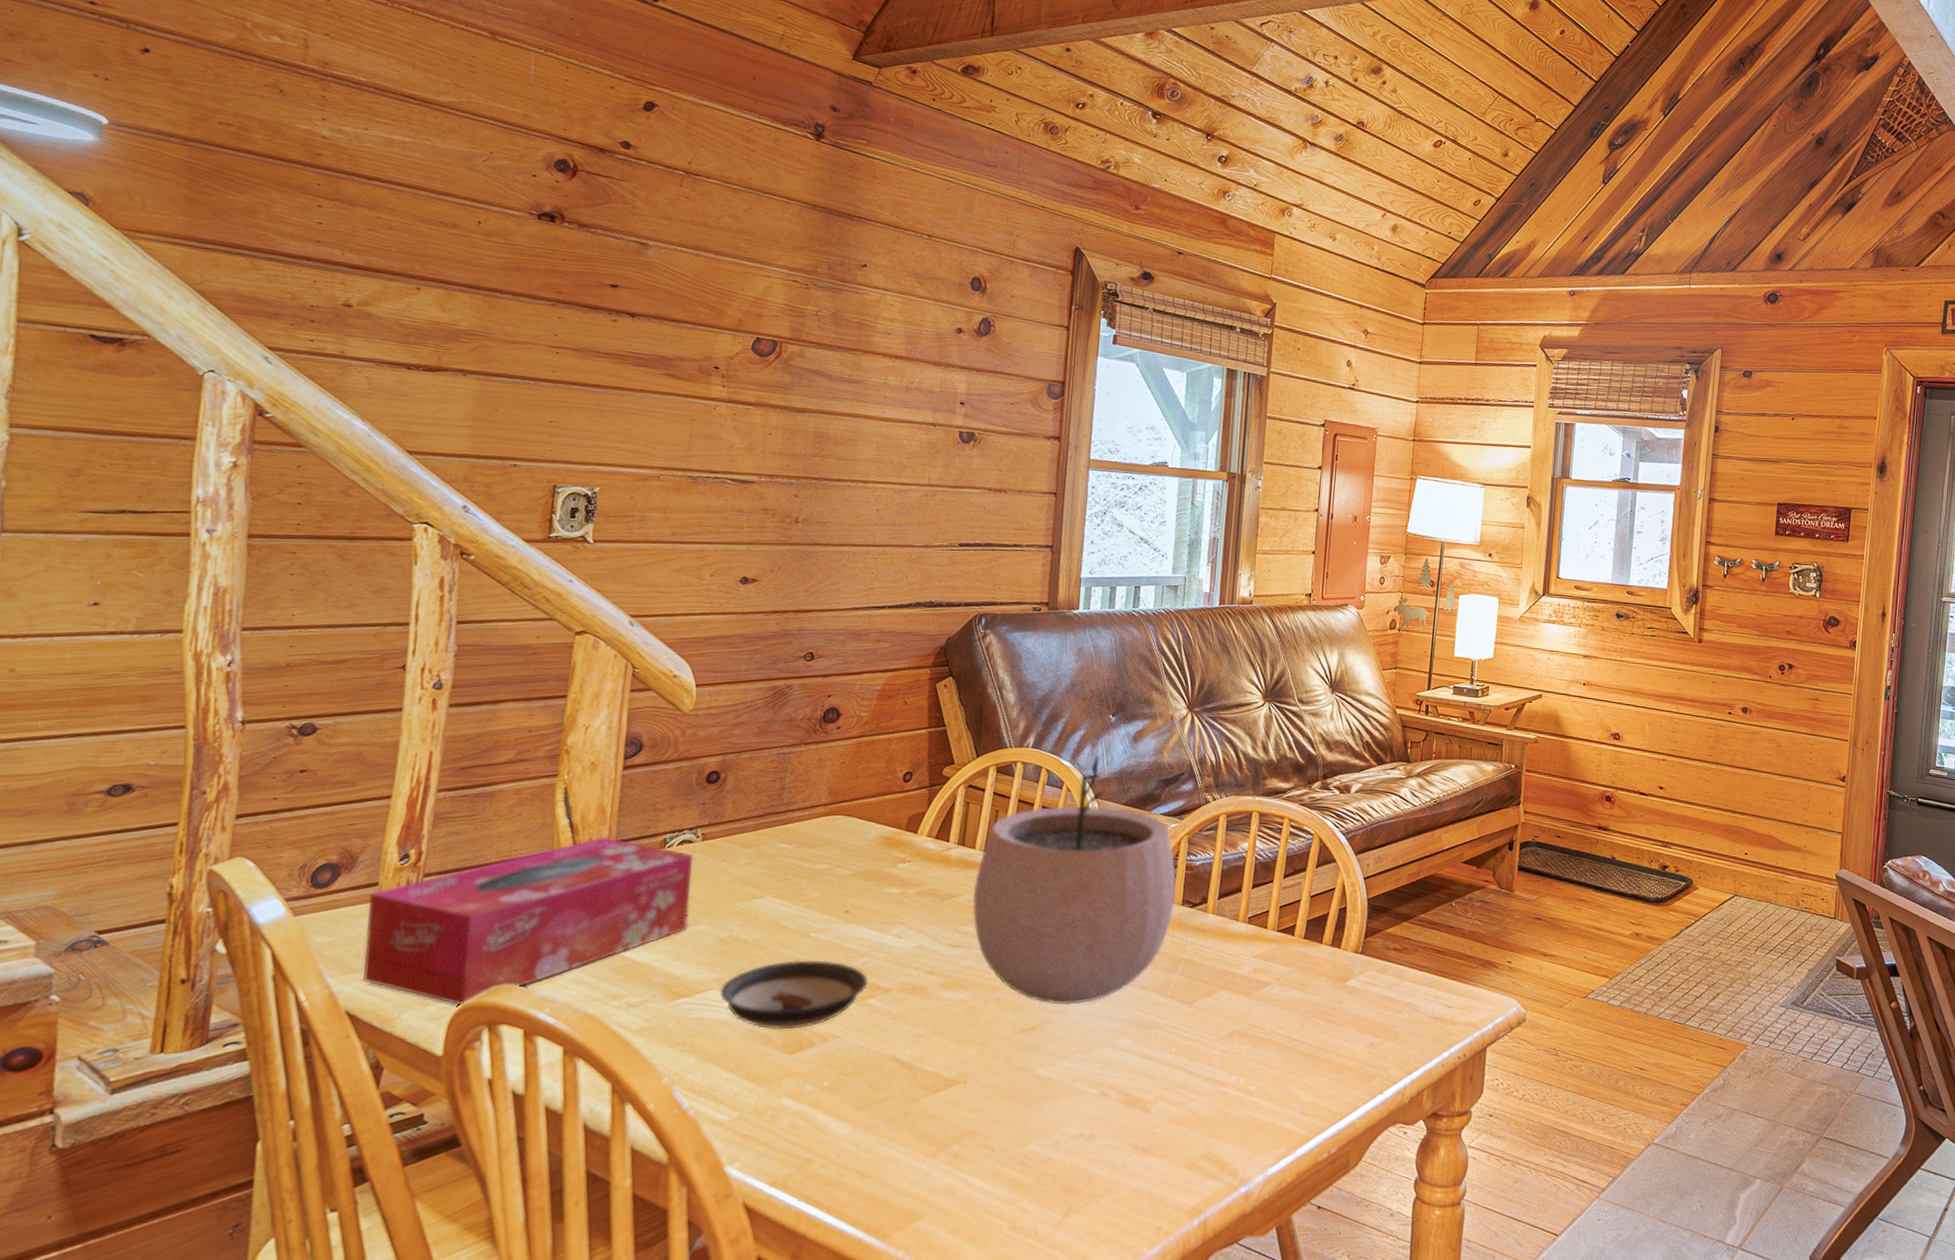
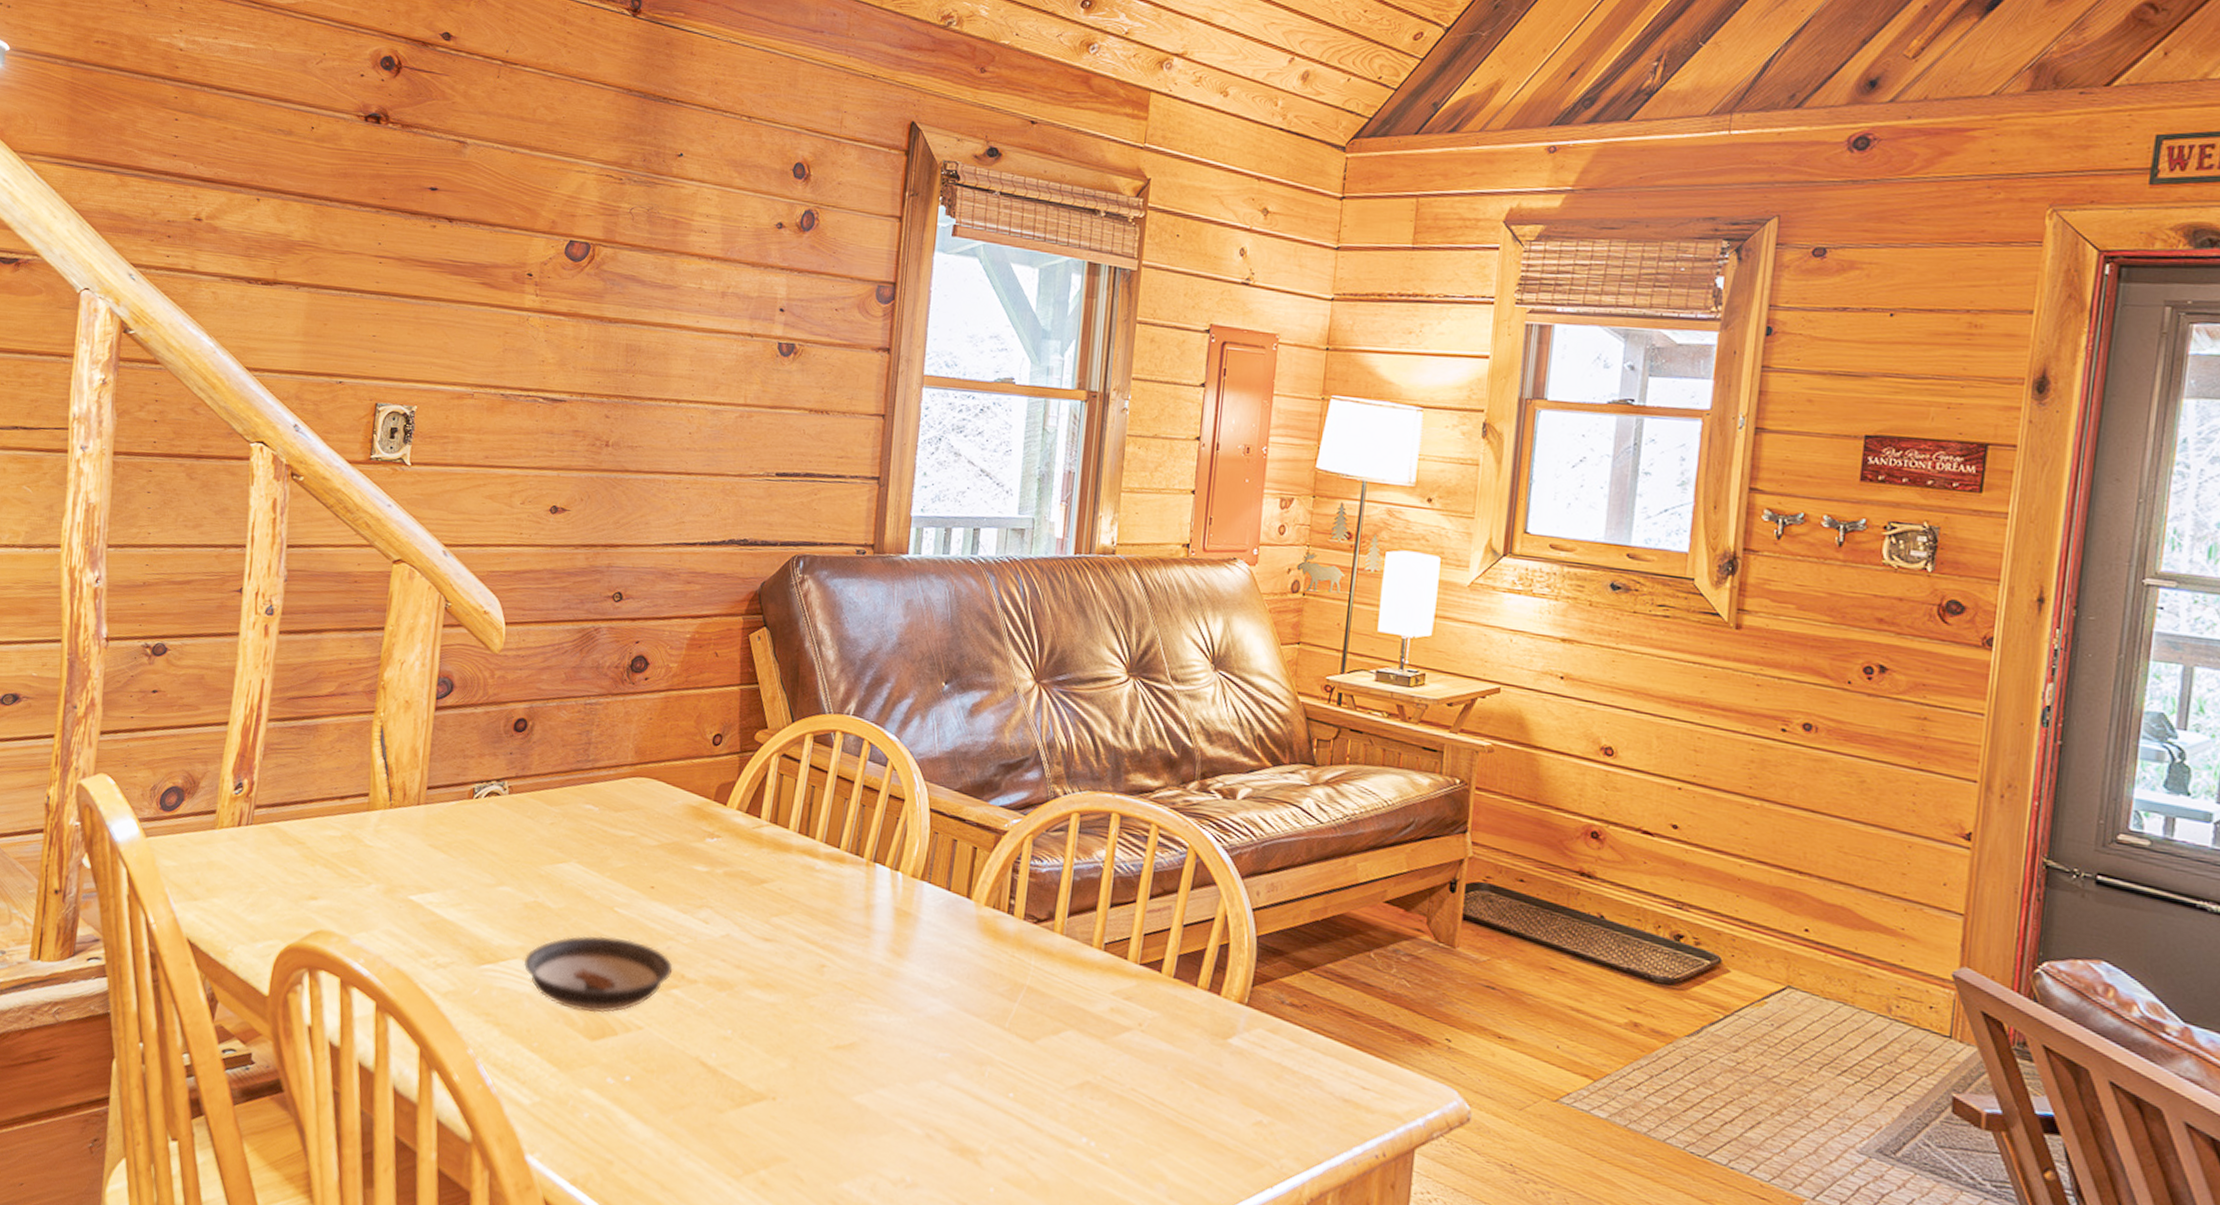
tissue box: present [362,837,694,1006] -> none [201,781,501,947]
plant pot: present [972,754,1177,1006] -> none [784,726,1018,1025]

